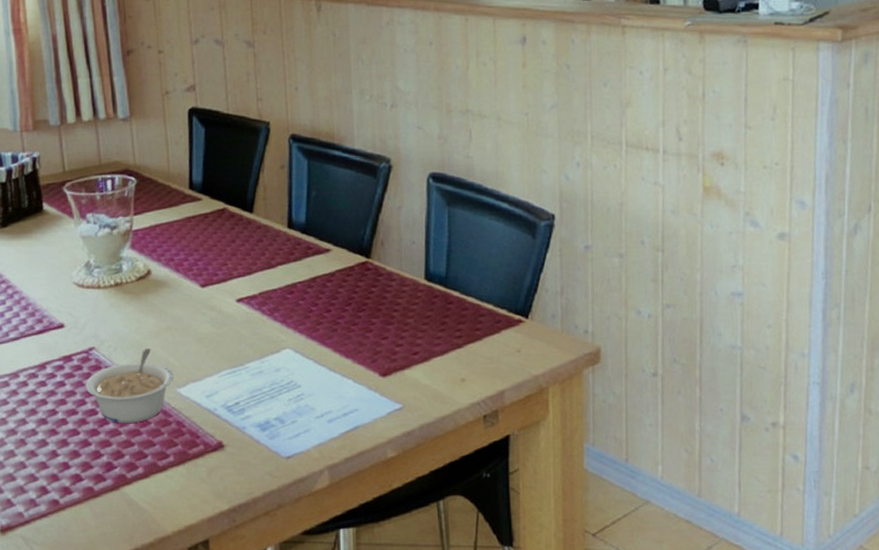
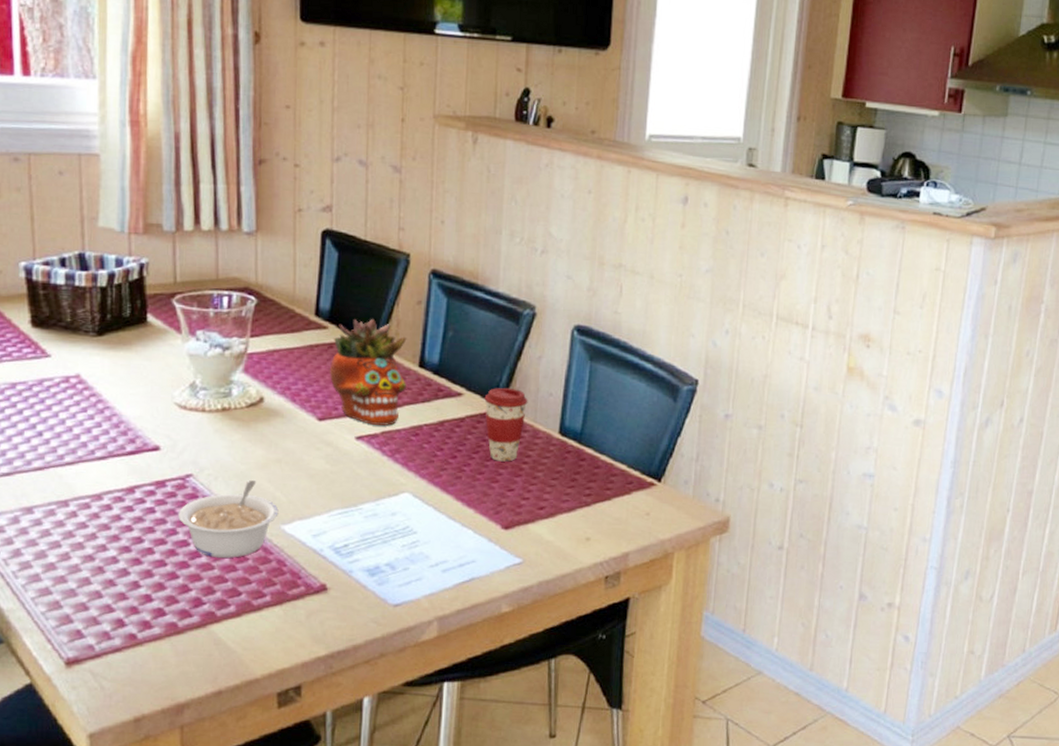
succulent planter: none [206,187,278,287] -> present [329,318,407,426]
coffee cup: none [351,239,393,311] -> present [484,387,528,462]

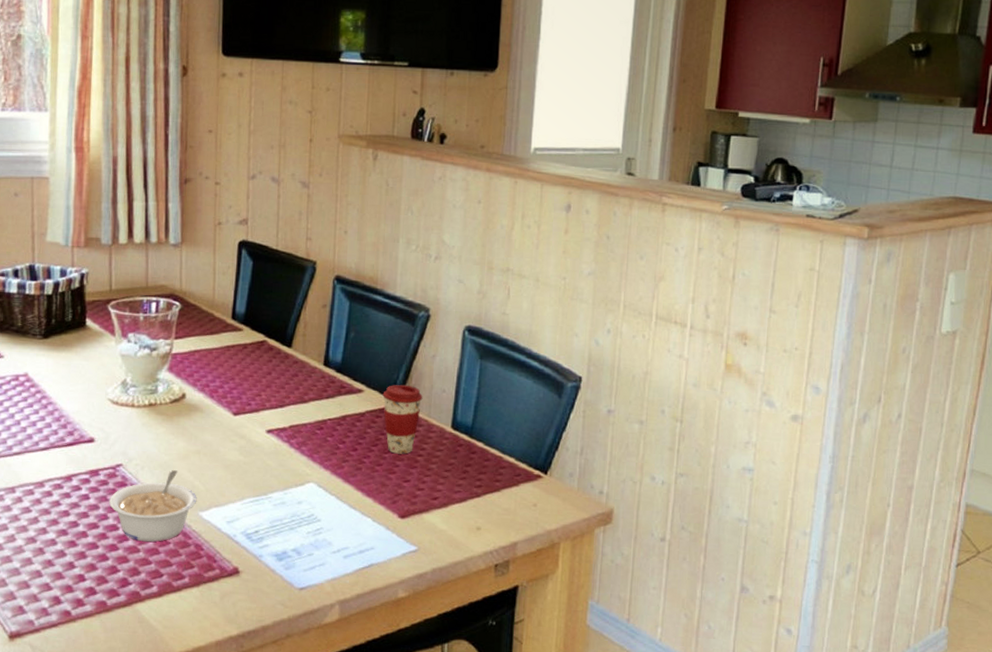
succulent planter: present [329,318,407,426] -> none [243,321,313,420]

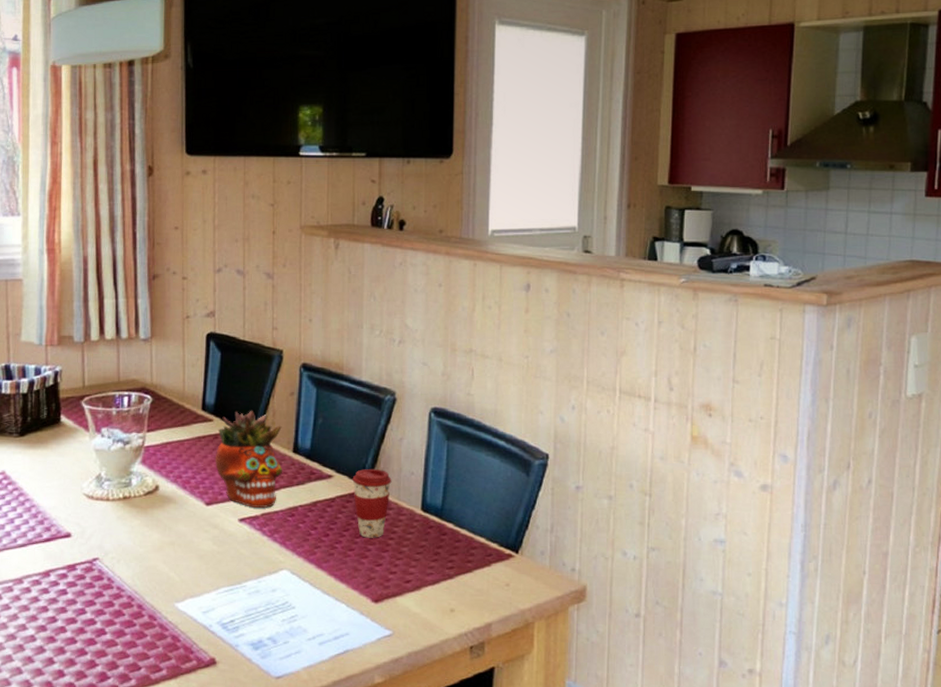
legume: present [109,470,197,542] -> none [87,562,173,635]
succulent planter: none [243,321,313,420] -> present [215,411,282,508]

